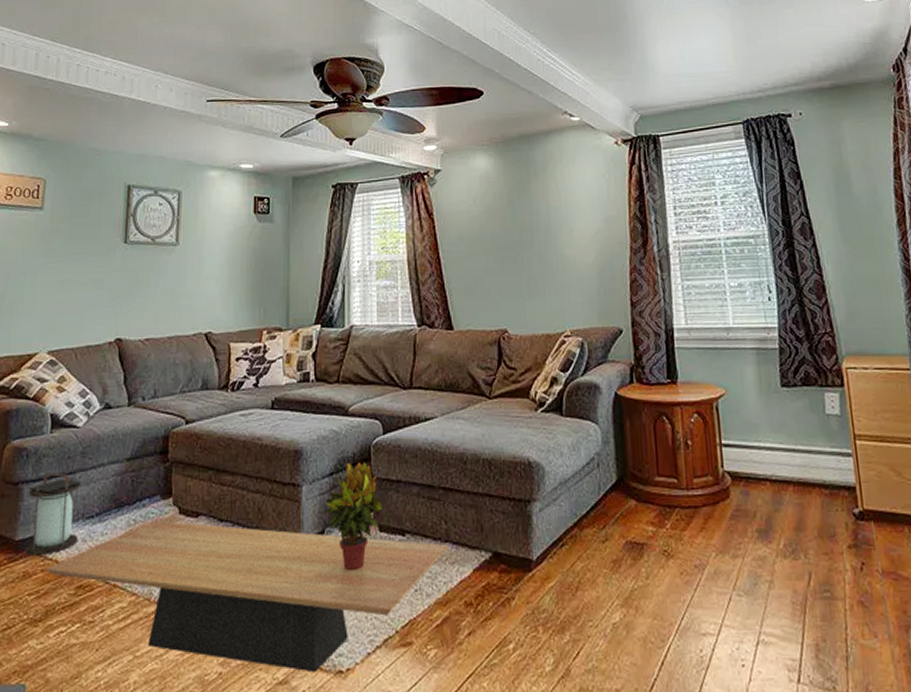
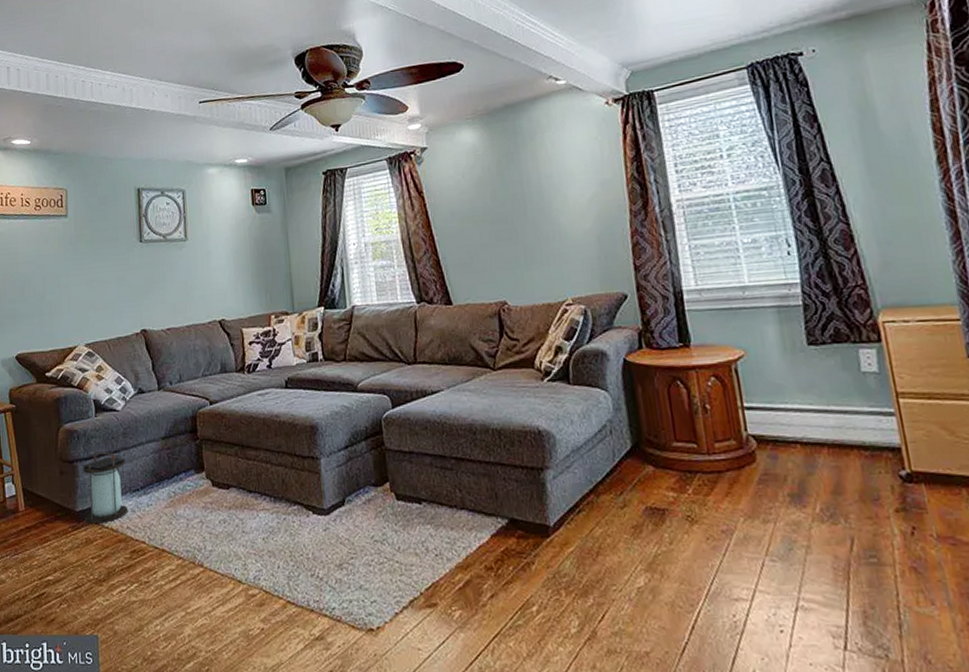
coffee table: present [45,520,449,673] -> none [104,492,465,630]
potted plant: present [325,460,382,571] -> none [343,433,398,537]

